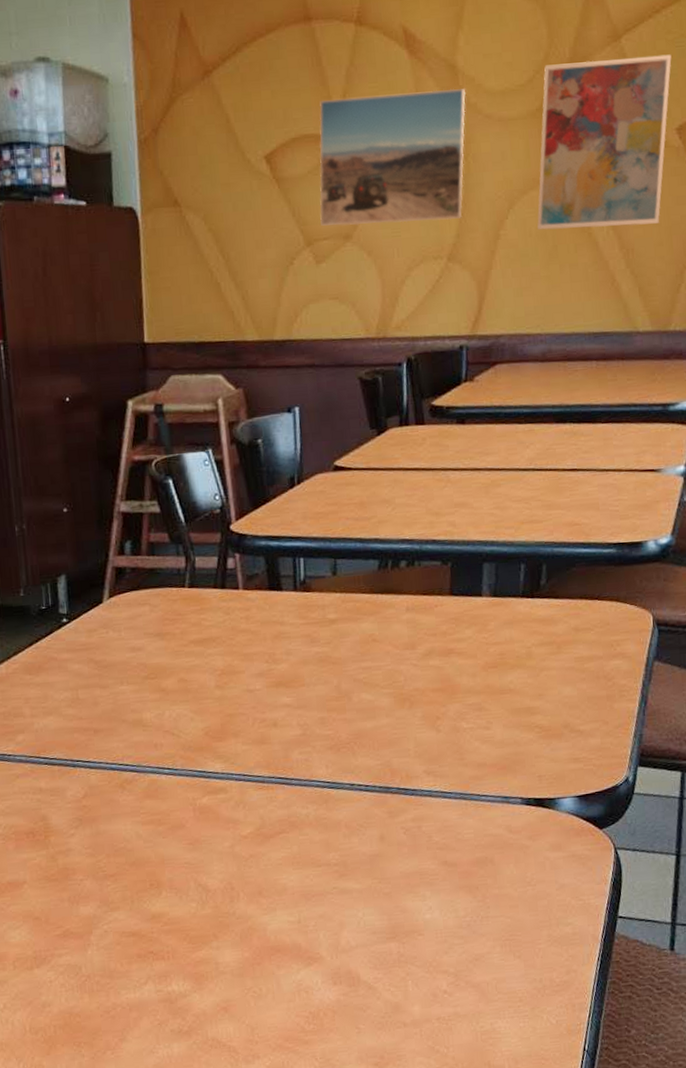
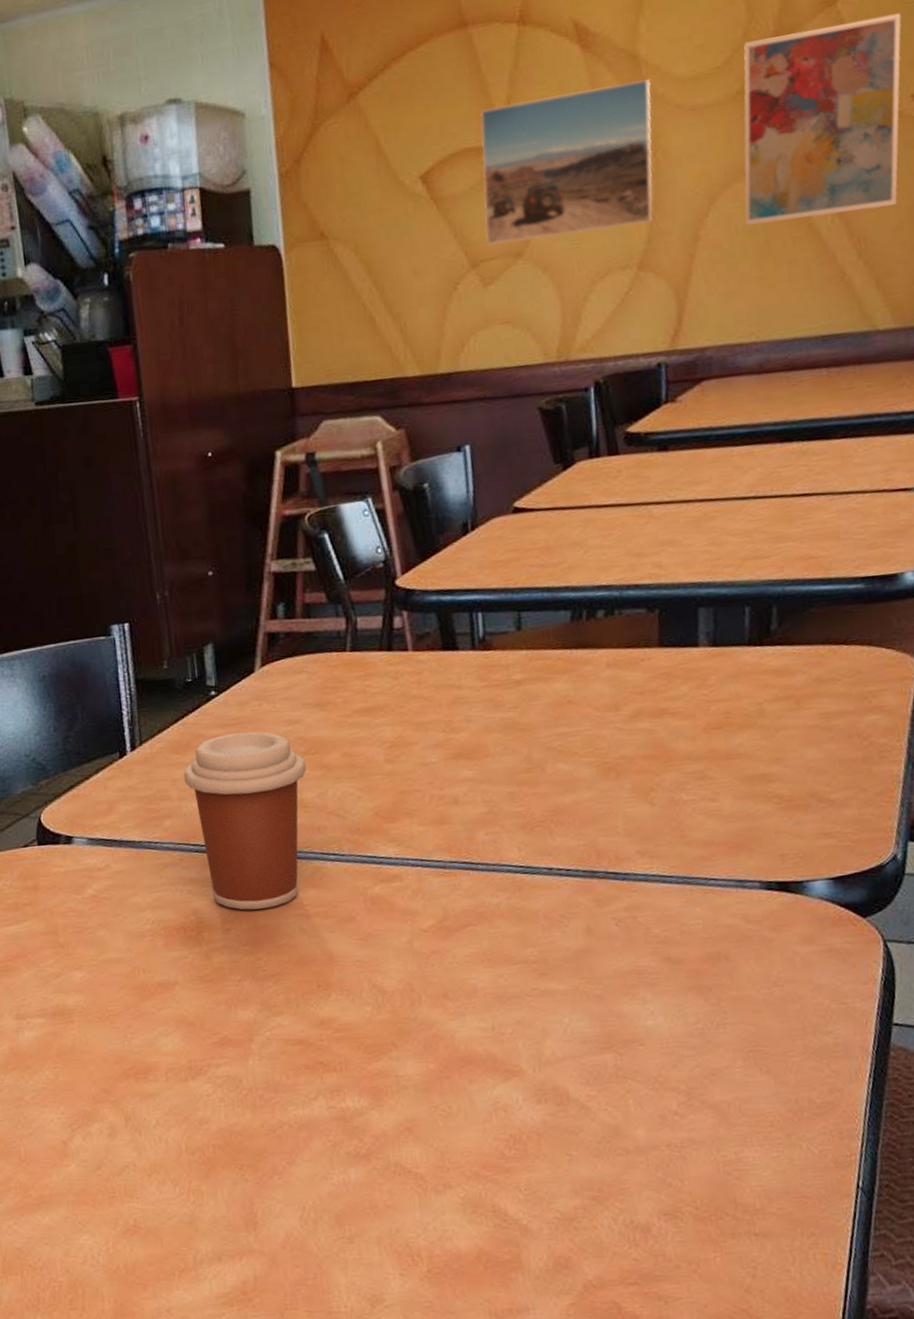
coffee cup: none [36,656,147,817] -> present [183,731,307,910]

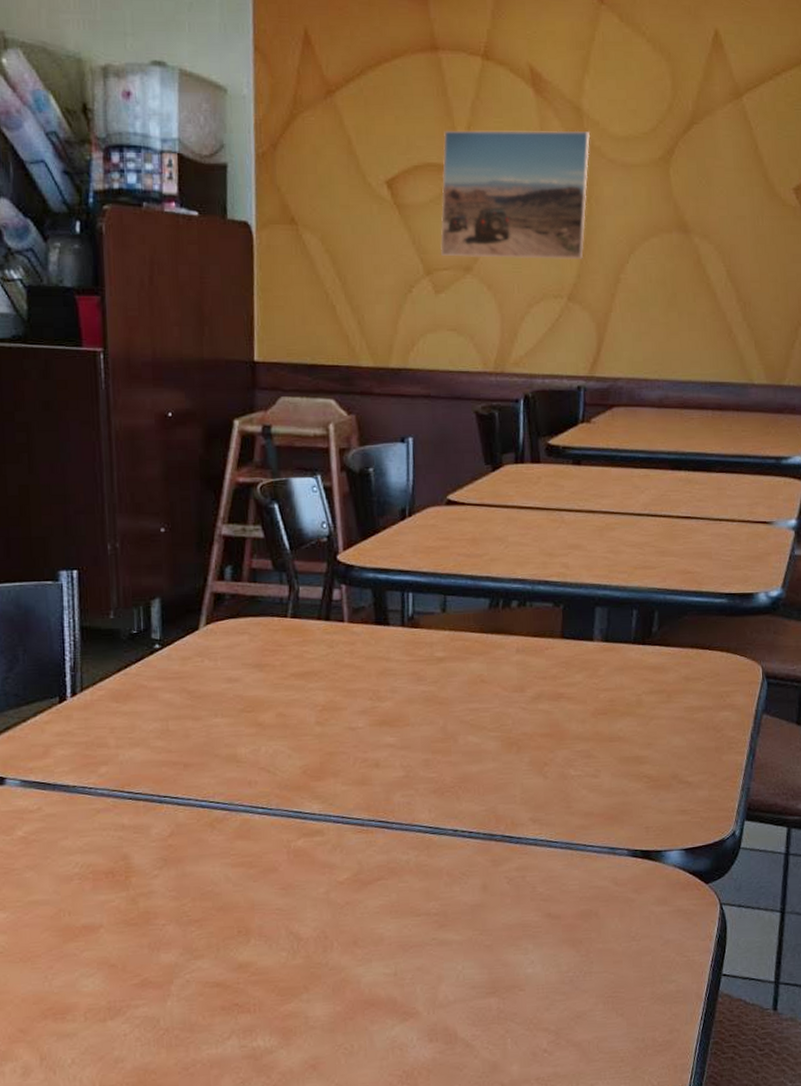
coffee cup: present [183,731,307,910] -> none [122,686,242,858]
wall art: present [744,13,902,226] -> none [657,116,791,279]

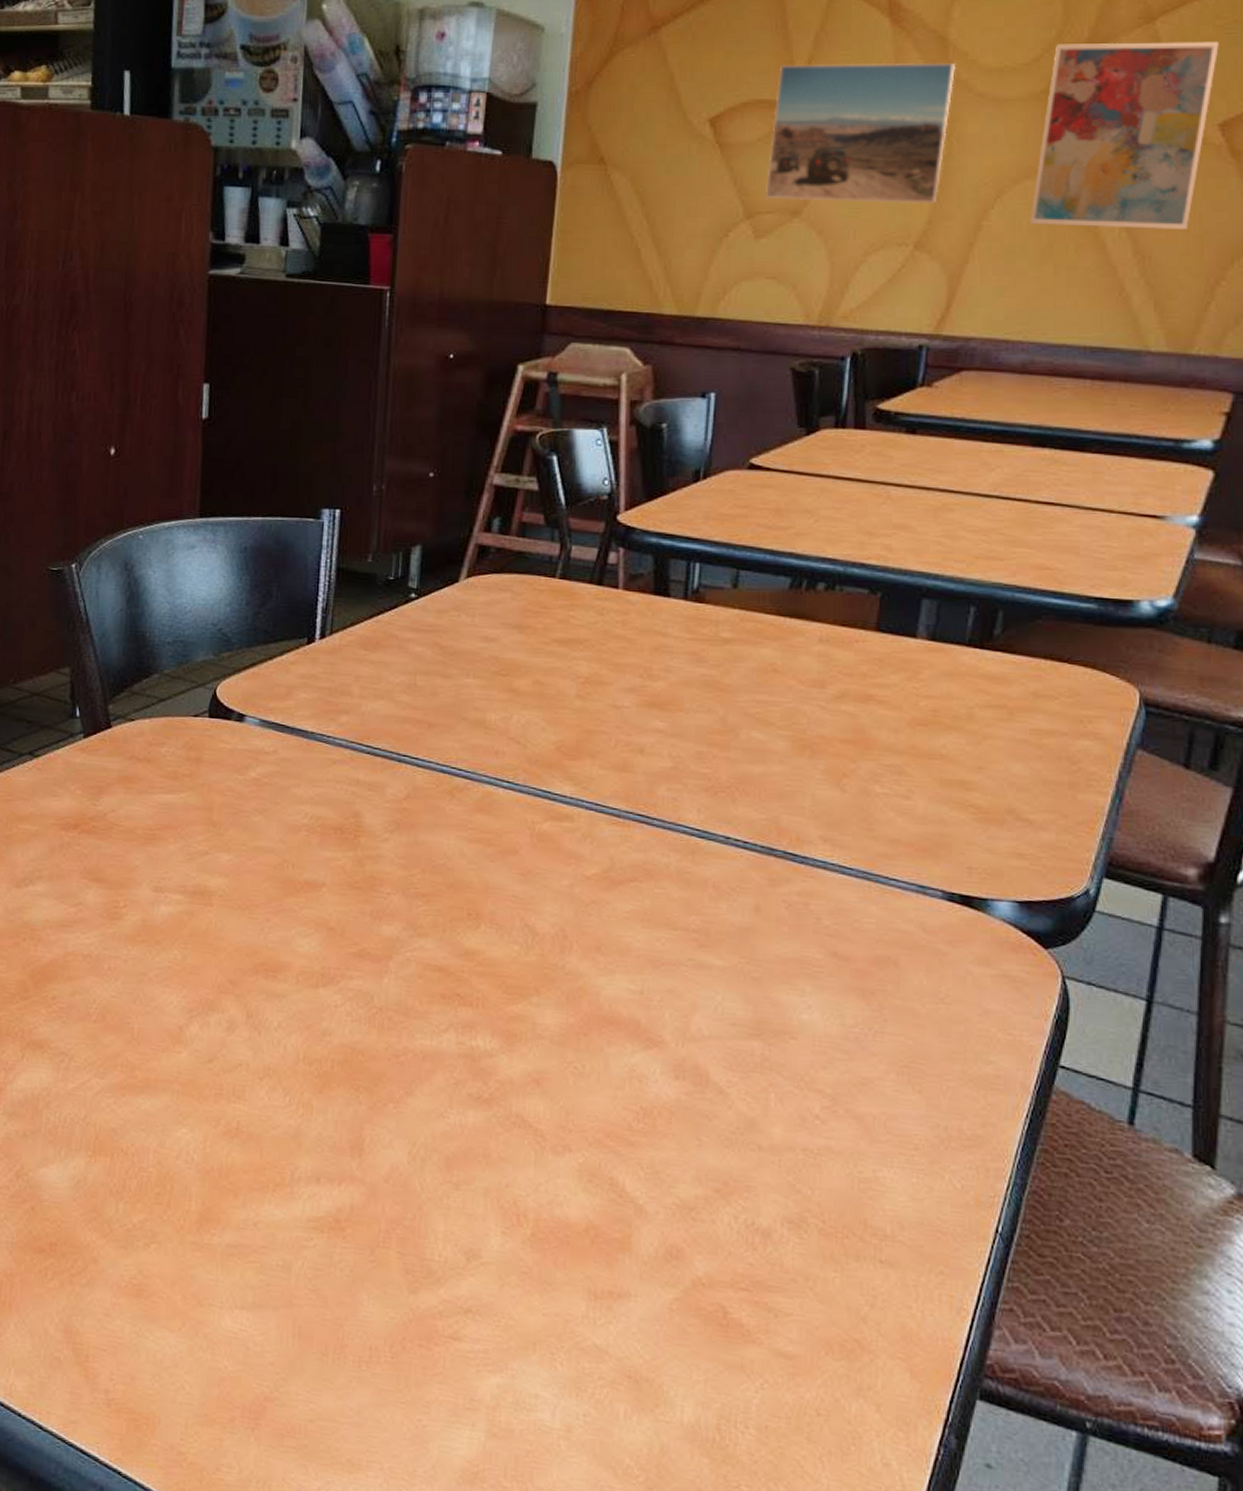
wall art: none [657,116,791,279] -> present [1030,41,1219,229]

